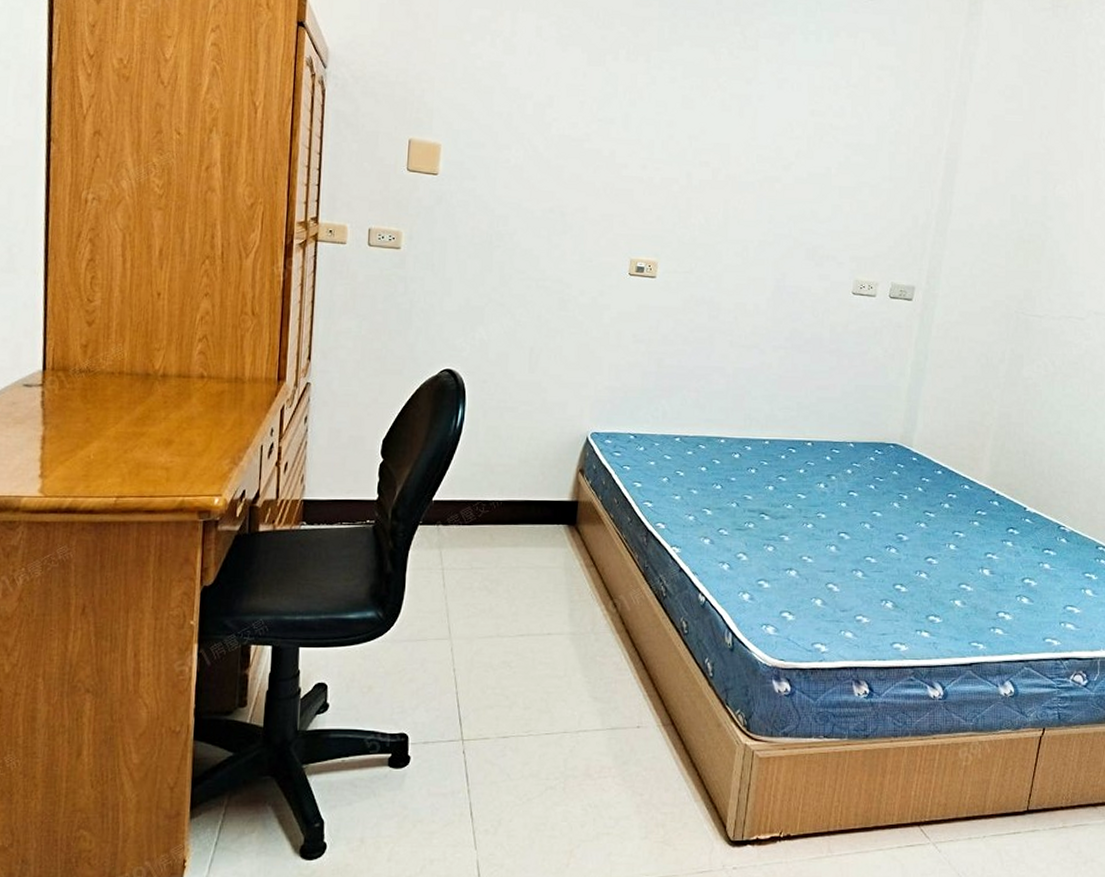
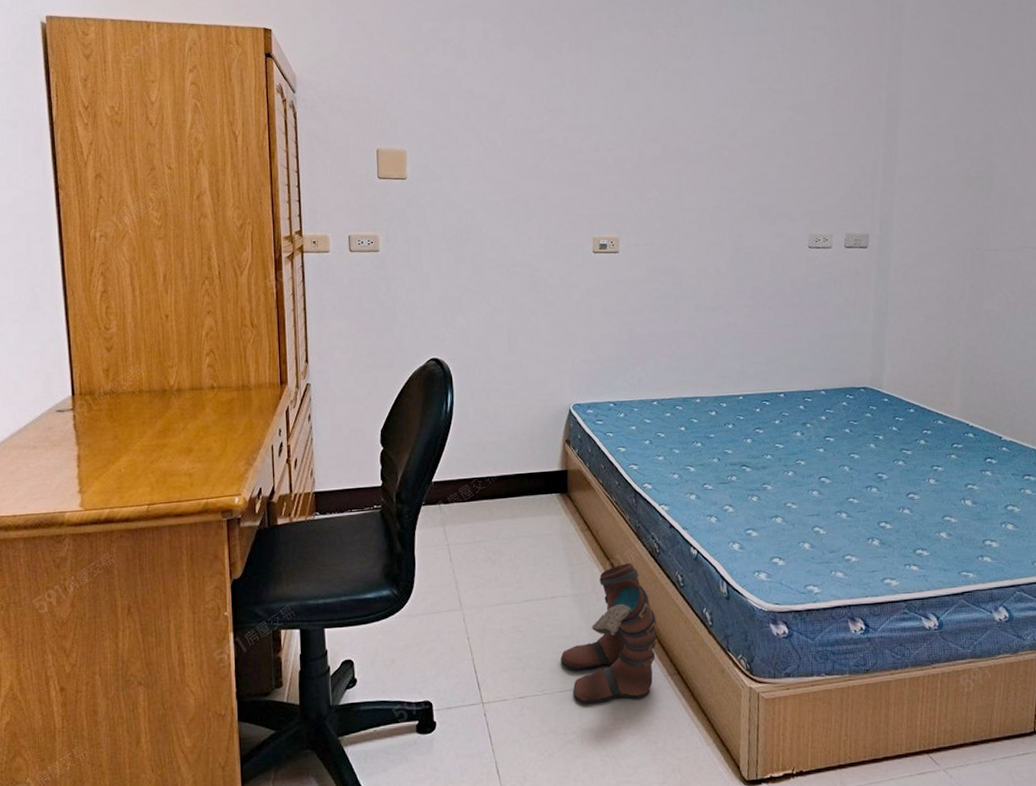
boots: none [550,604,656,749] -> present [561,563,658,704]

